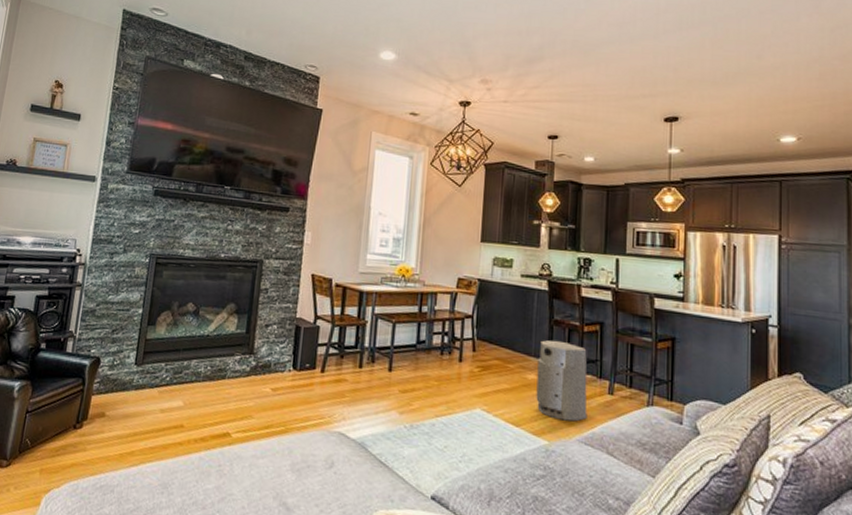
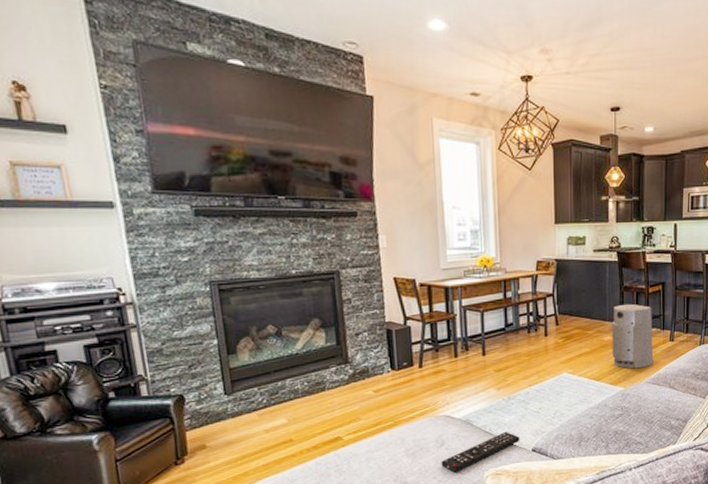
remote control: none [326,466,419,506] -> present [441,431,520,474]

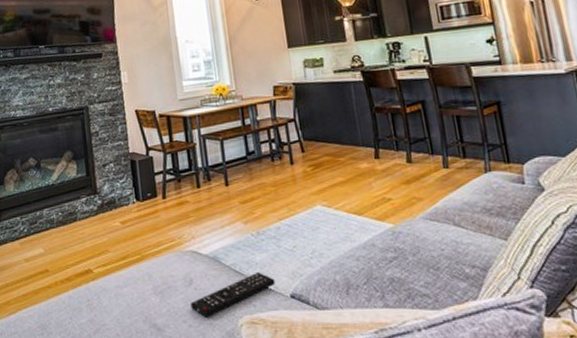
air purifier: present [612,303,654,369] -> none [366,126,427,202]

